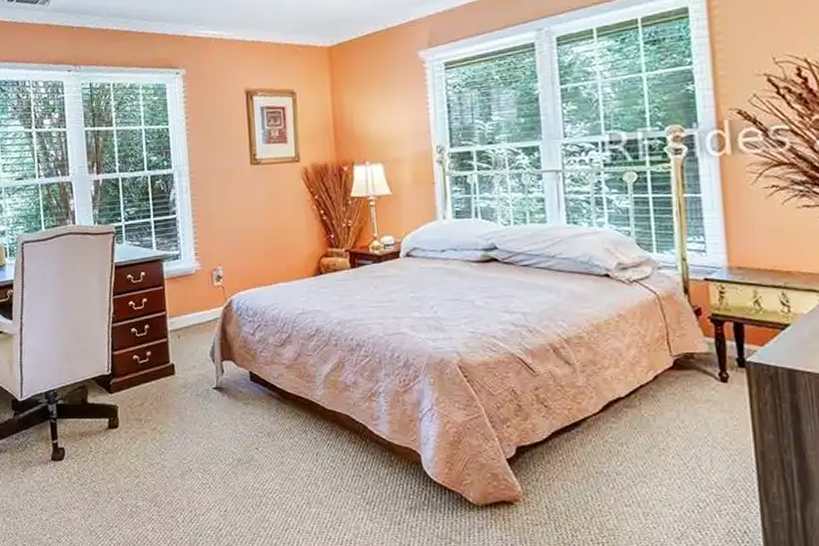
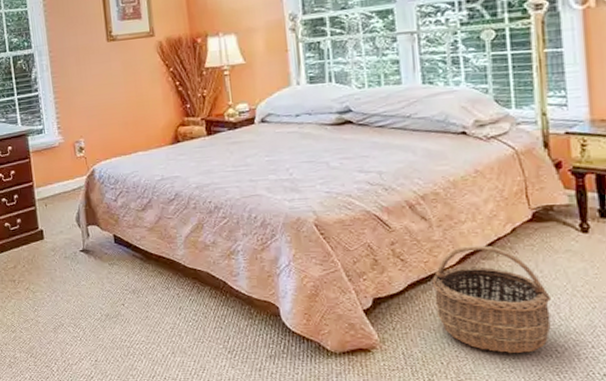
wicker basket: none [575,392,693,508] -> present [432,245,552,353]

